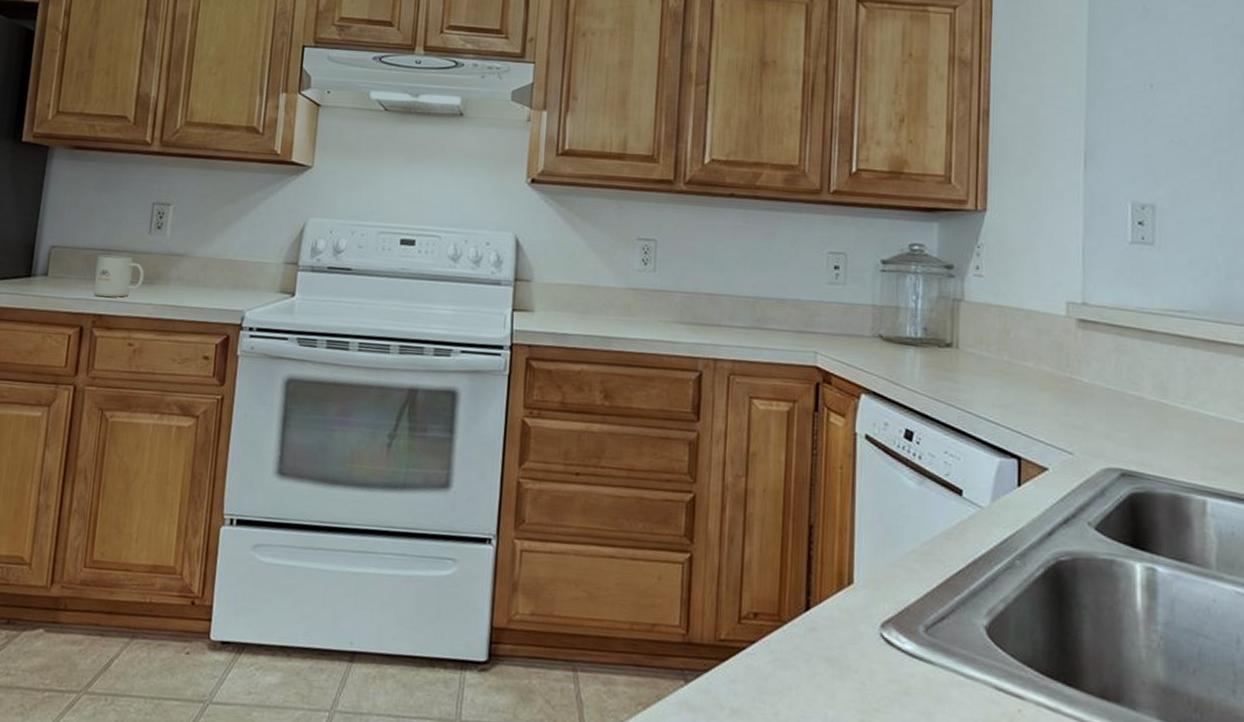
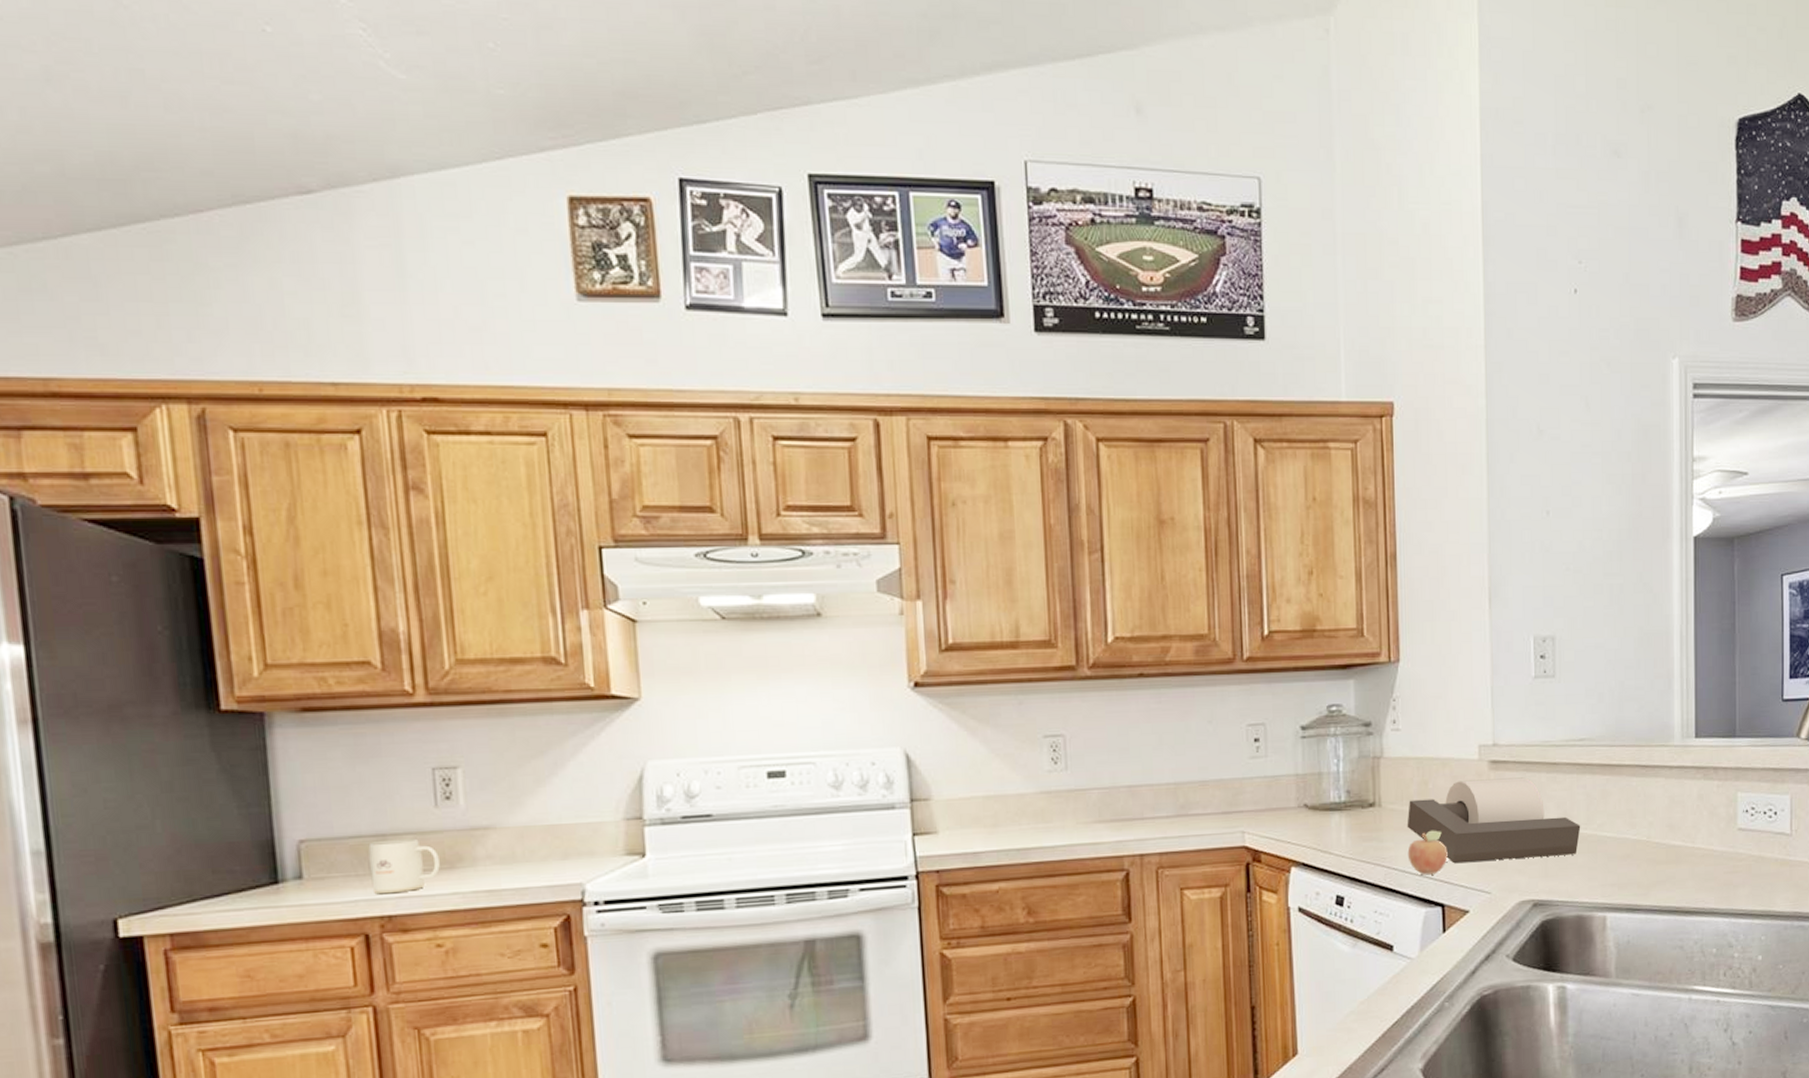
fruit: none [983,379,1027,425] -> present [1407,830,1448,875]
paper towel holder: none [984,334,1179,429] -> present [1407,777,1581,863]

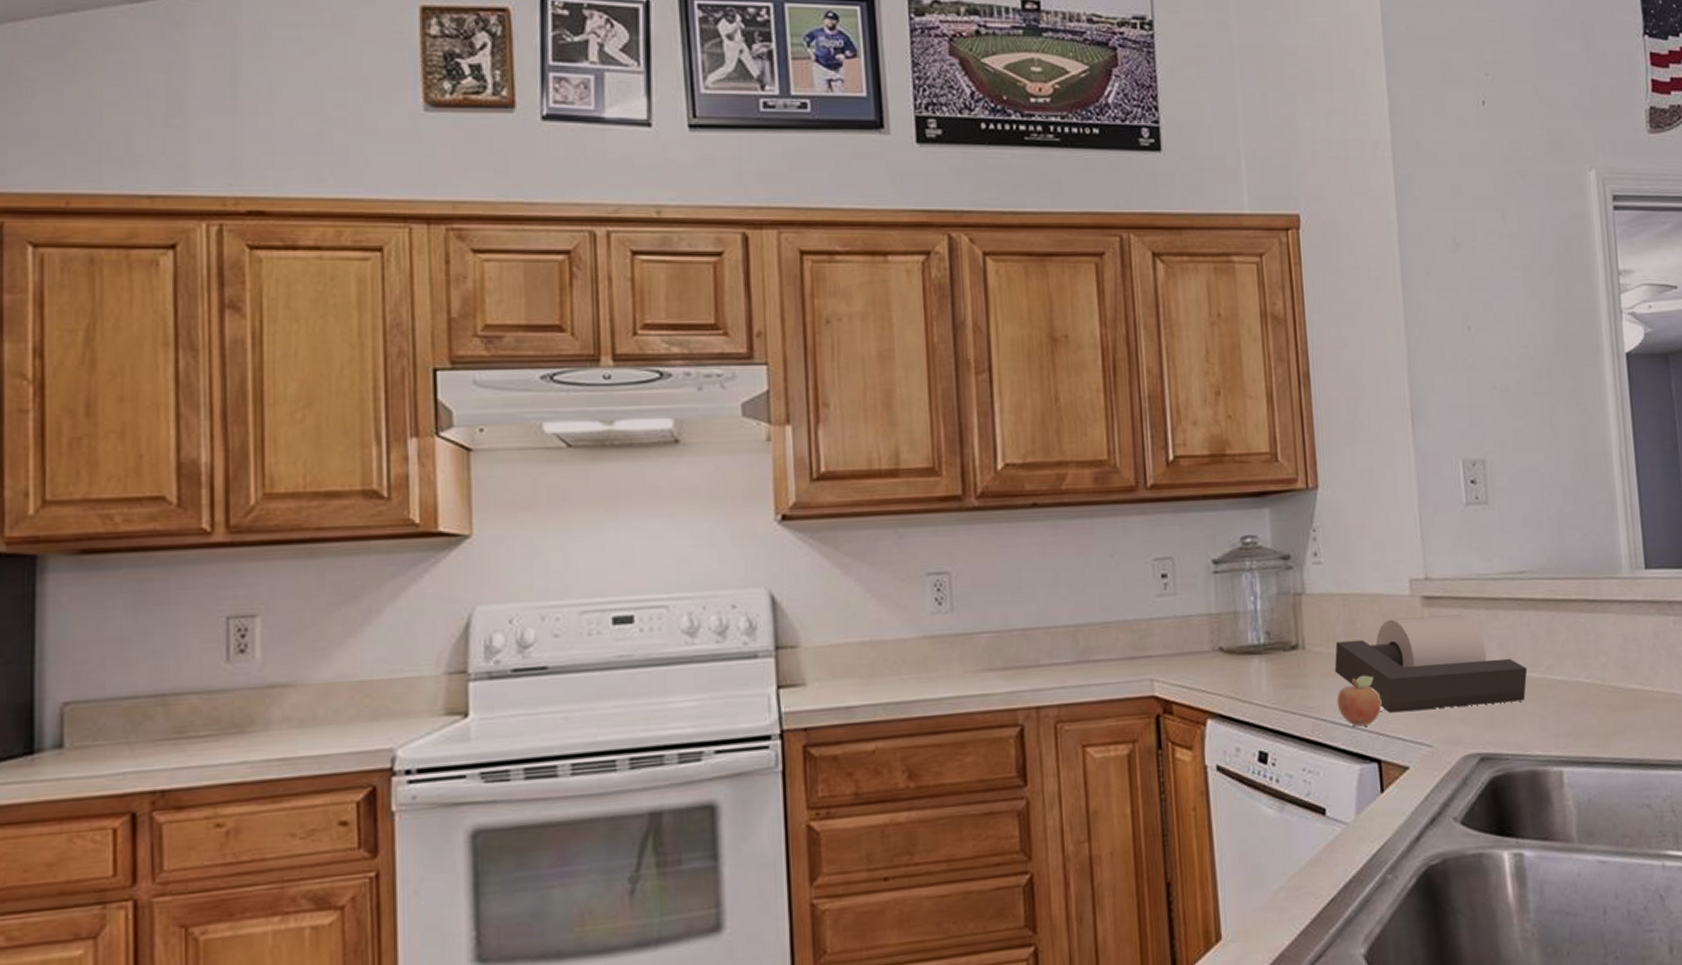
mug: present [367,838,440,895] -> none [142,698,227,765]

